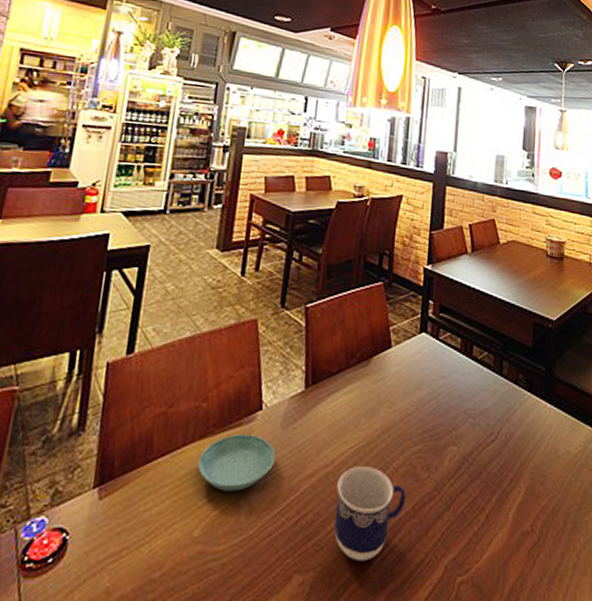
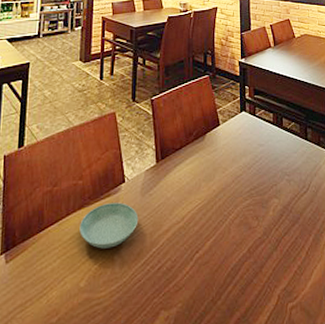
cup: present [334,465,407,562] -> none [188,219,243,297]

